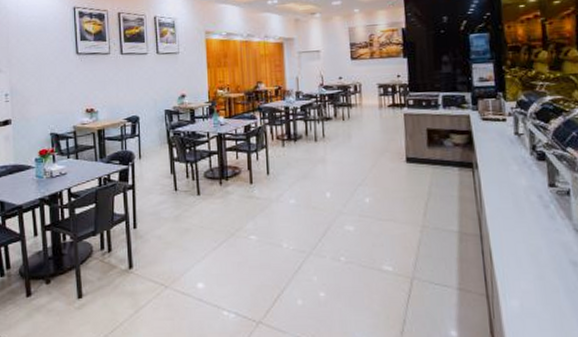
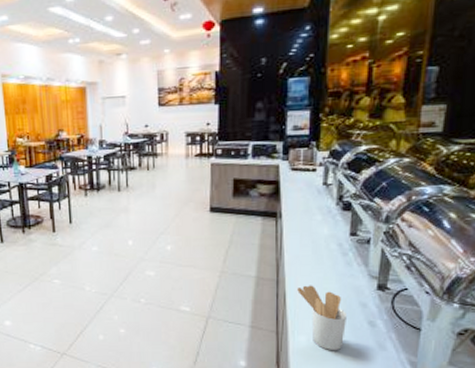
utensil holder: none [503,241,560,318] -> present [297,285,348,351]

